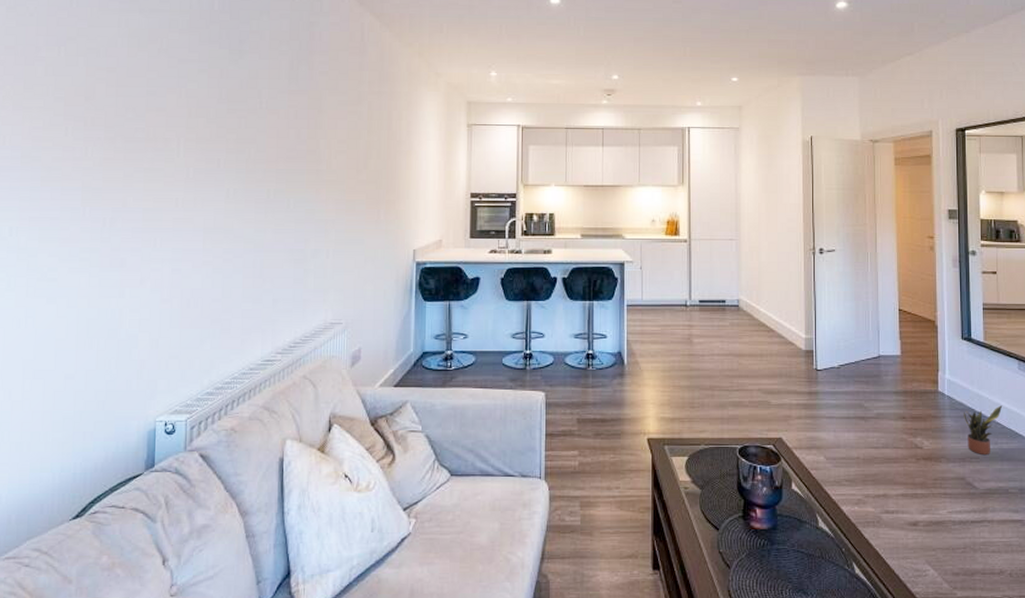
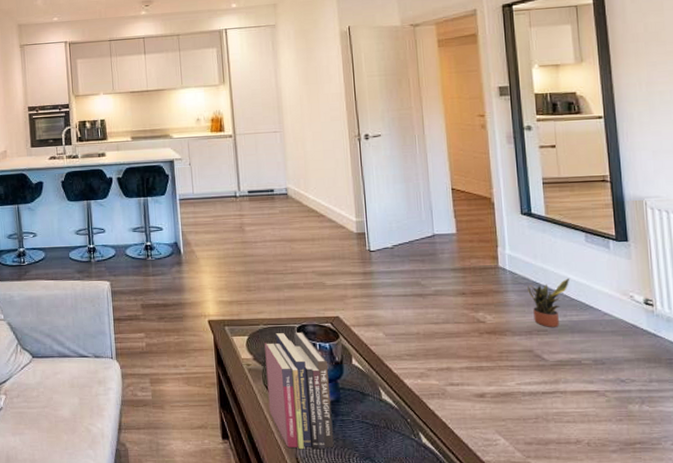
books: none [704,453,768,581] -> present [264,331,334,450]

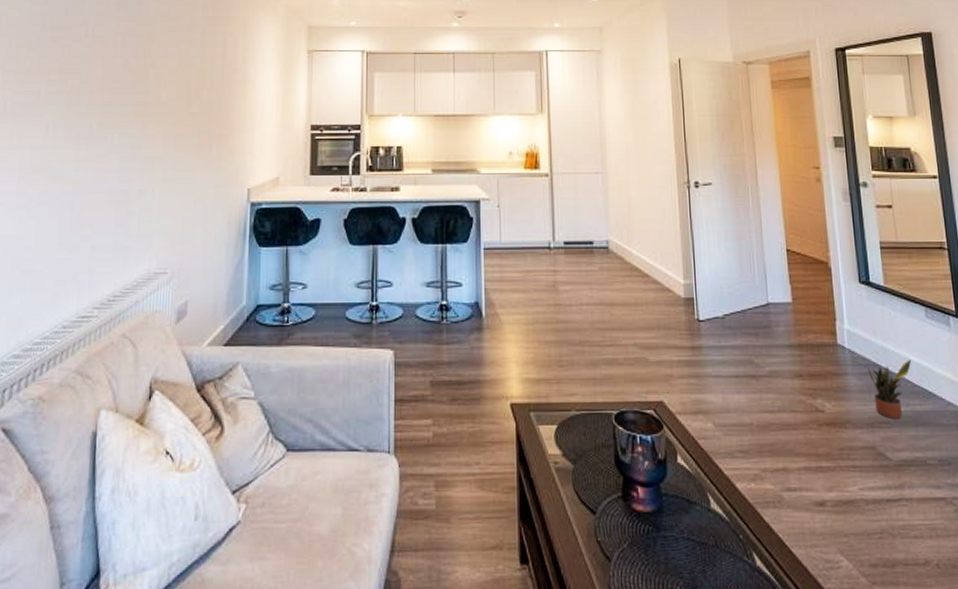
books: present [264,331,334,450] -> none [576,420,655,577]

